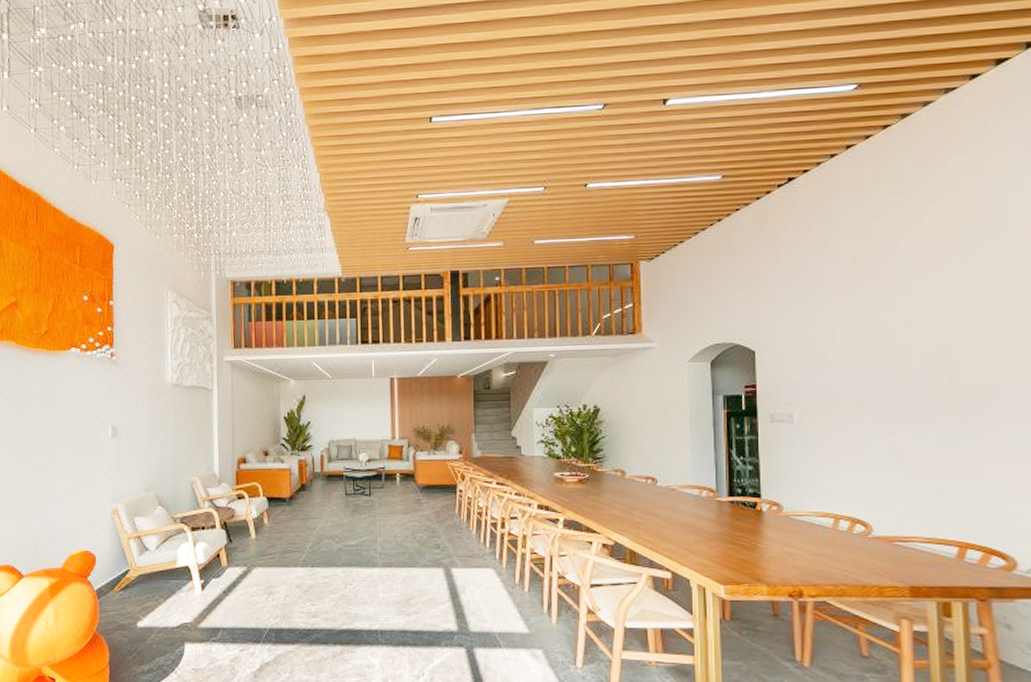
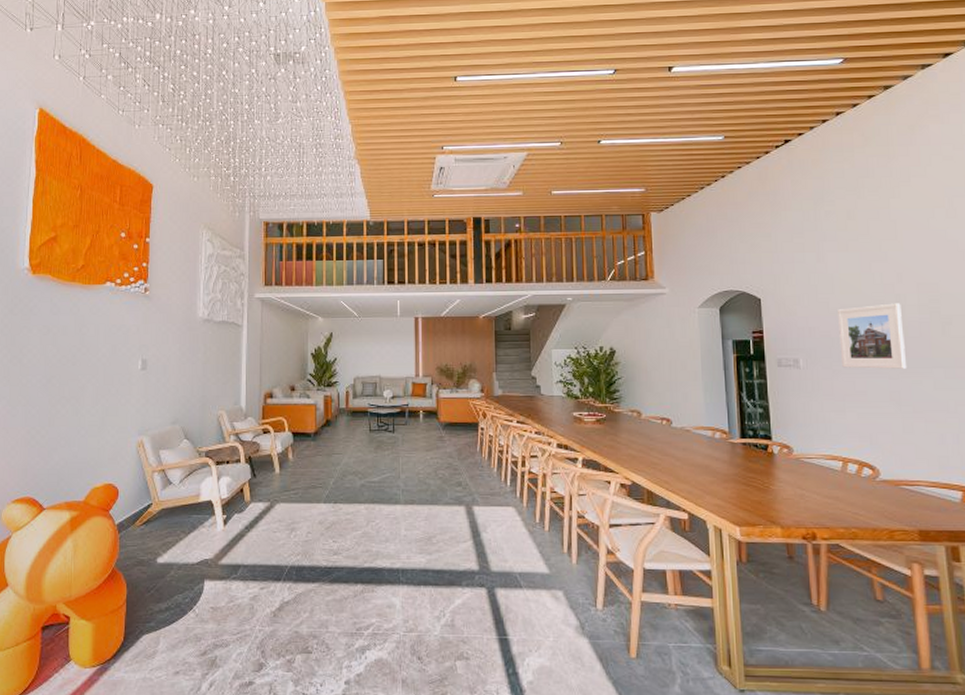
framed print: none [836,353,909,423] -> present [837,303,907,369]

